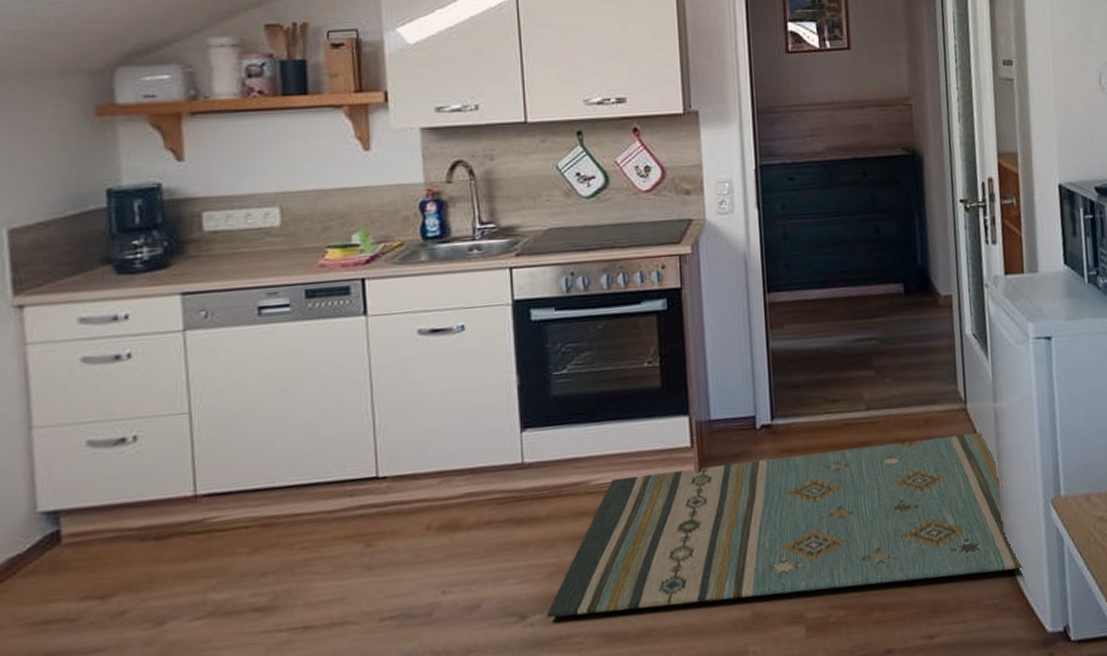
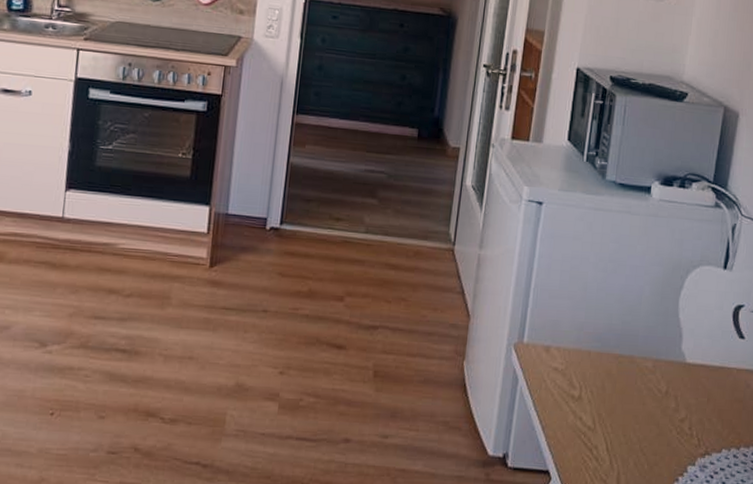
rug: present [546,432,1025,618] -> none [63,246,479,397]

